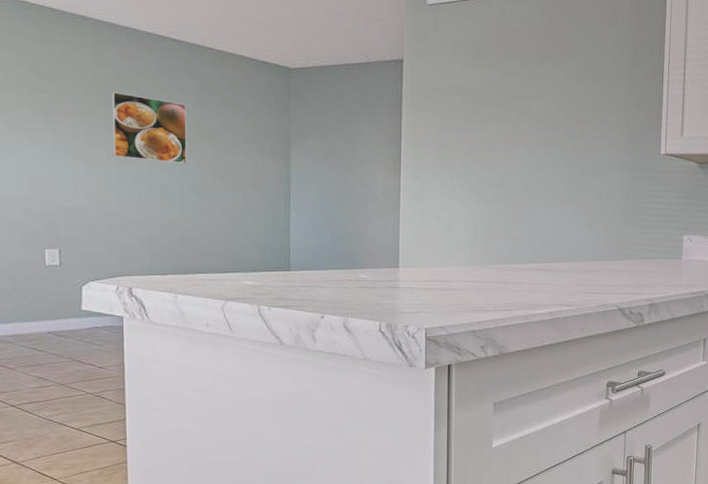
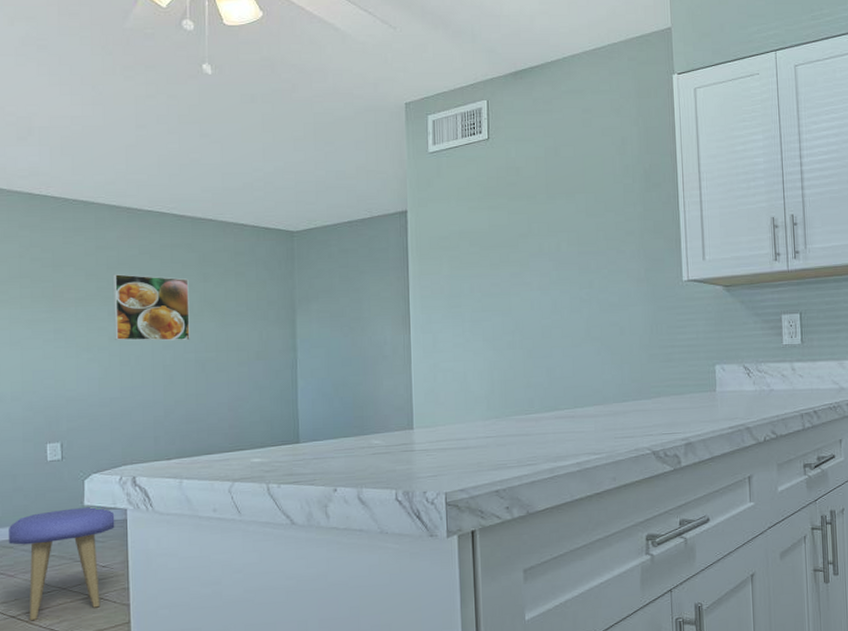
stool: none [8,311,112,410] -> present [9,507,115,620]

